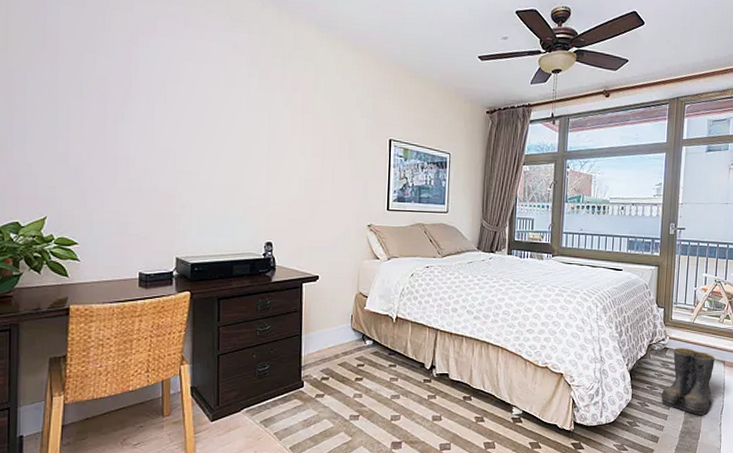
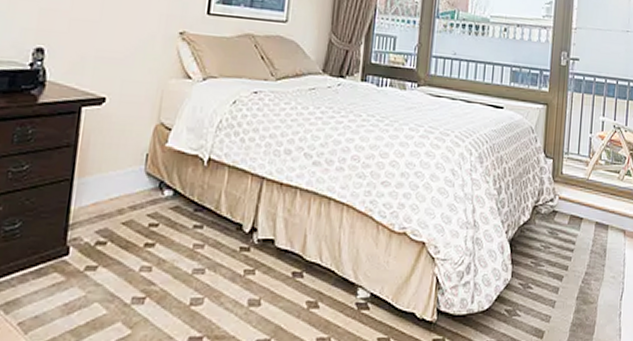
boots: present [661,348,715,415] -> none [547,211,614,301]

